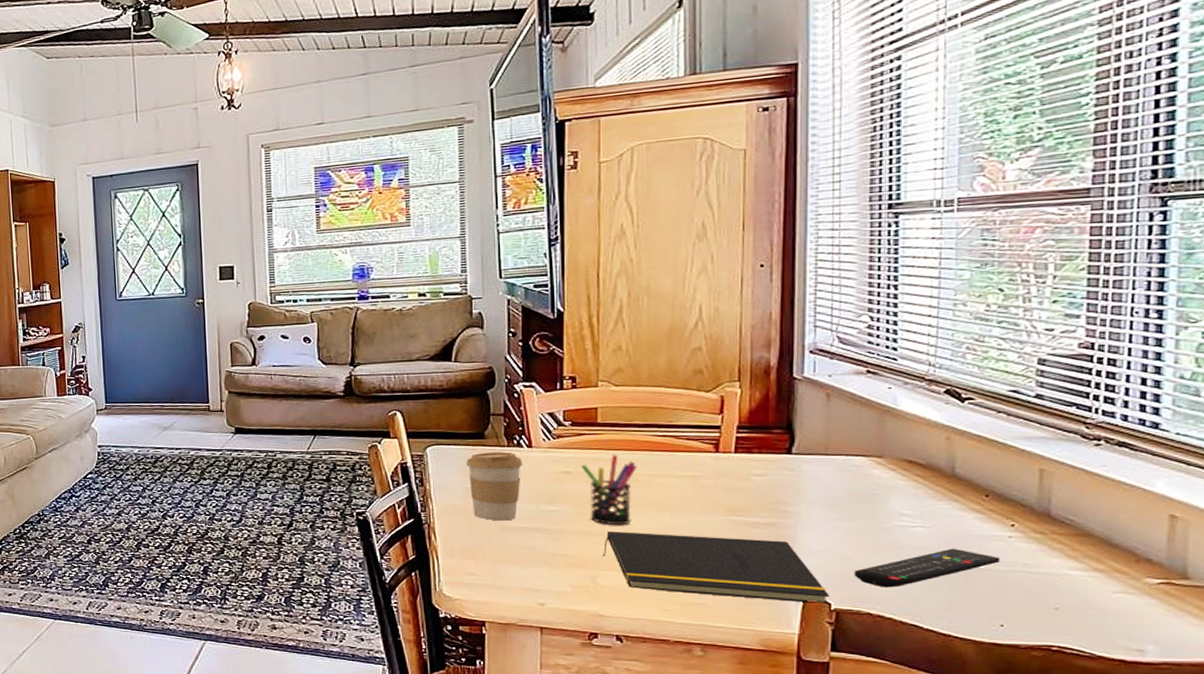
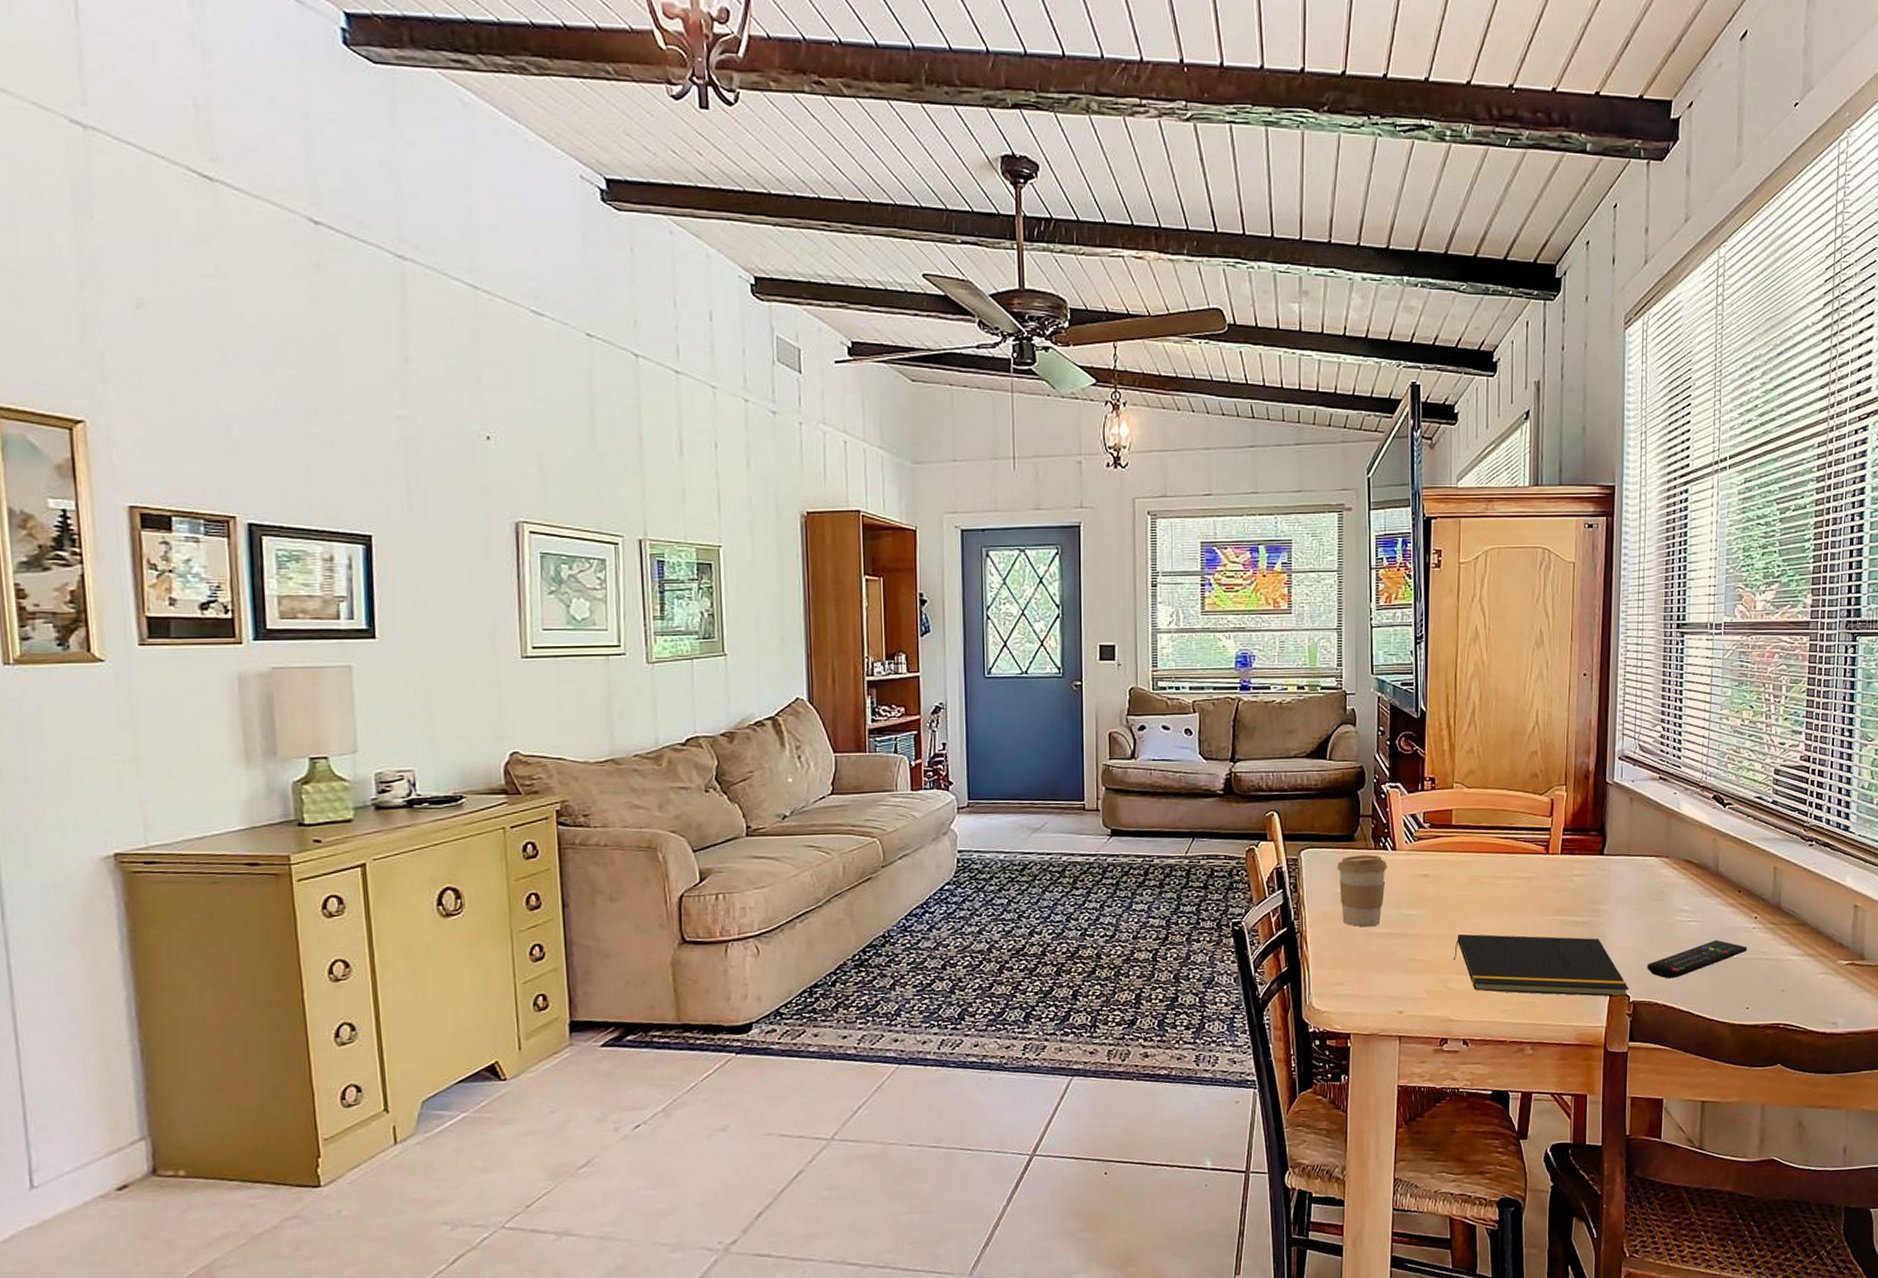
pen holder: present [580,454,638,526] -> none [1437,856,1484,928]

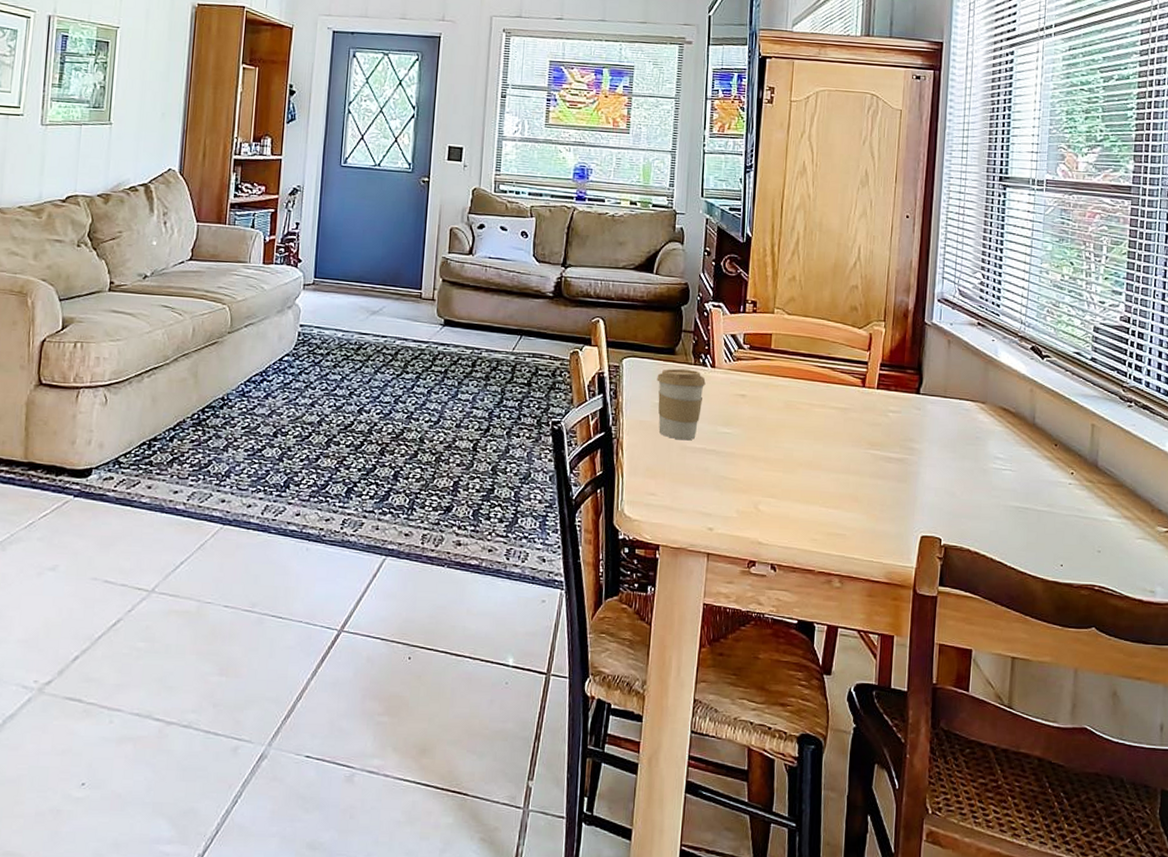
notepad: present [1453,934,1629,997] -> none [765,457,941,540]
remote control: present [1647,940,1747,979] -> none [960,491,1063,526]

